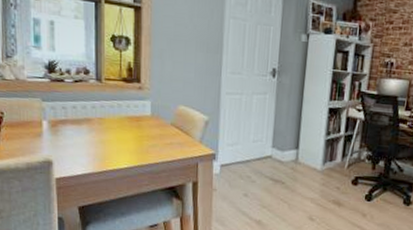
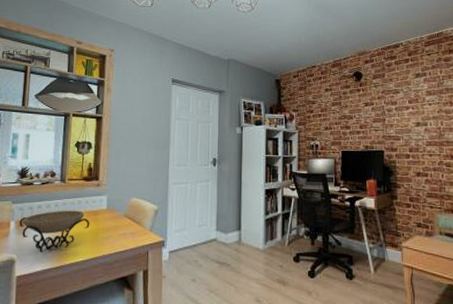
decorative bowl: none [53,113,133,156] -> present [19,210,90,252]

